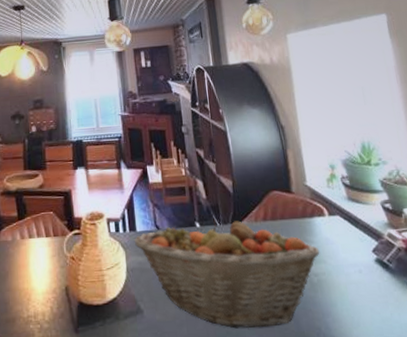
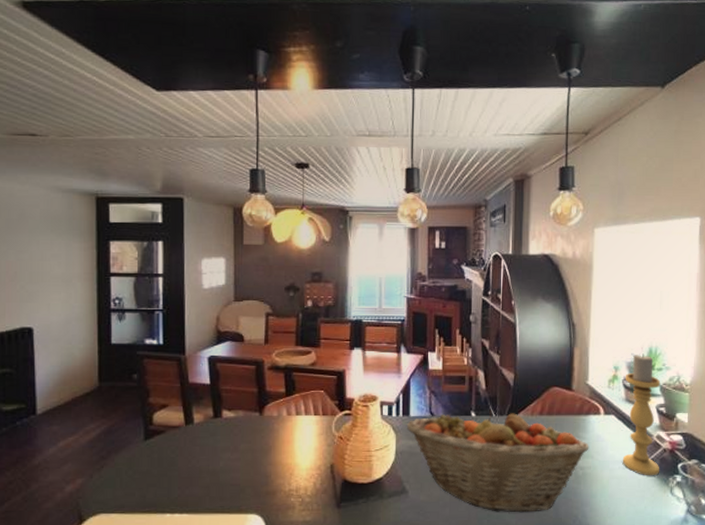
candle holder: none [342,150,399,279] -> present [622,353,661,476]

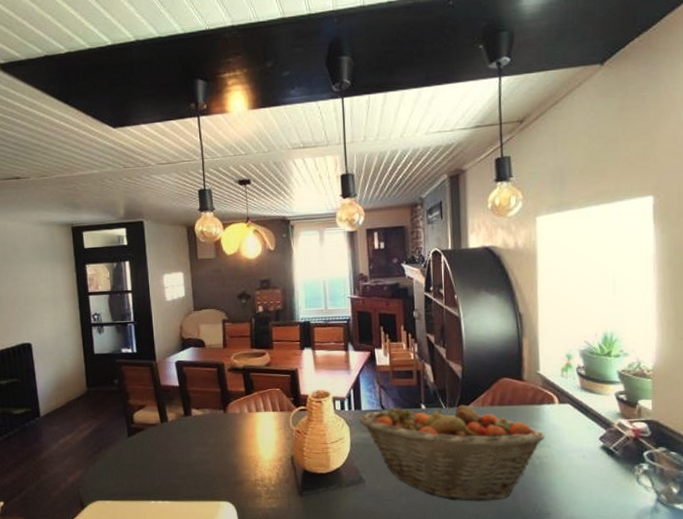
candle holder: present [622,353,661,476] -> none [579,340,624,465]

